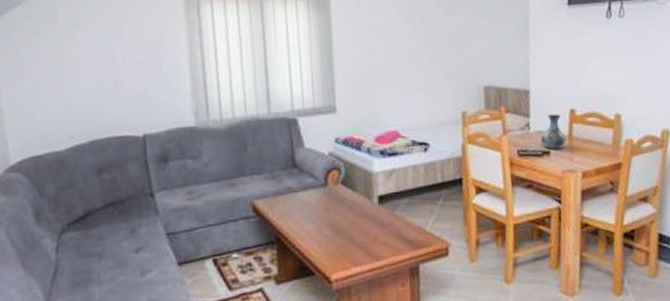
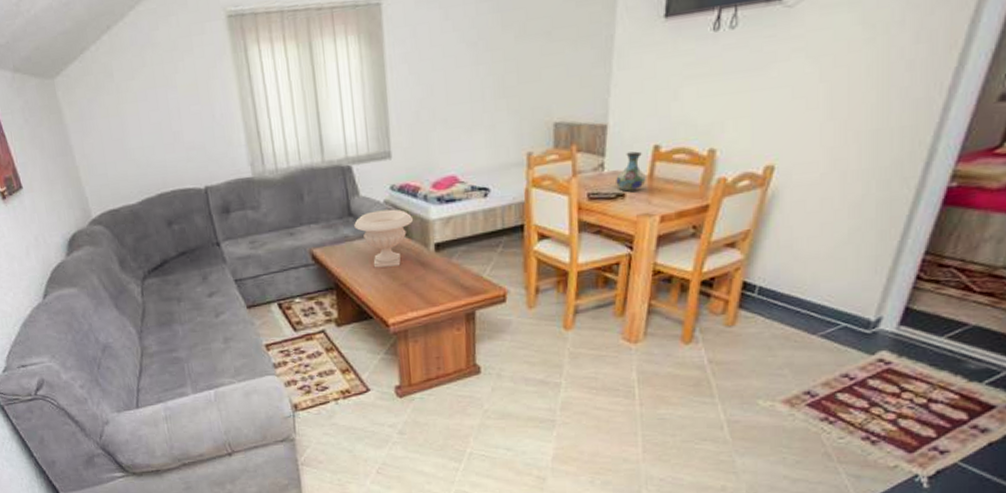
decorative bowl: none [298,161,358,221] -> present [354,209,414,268]

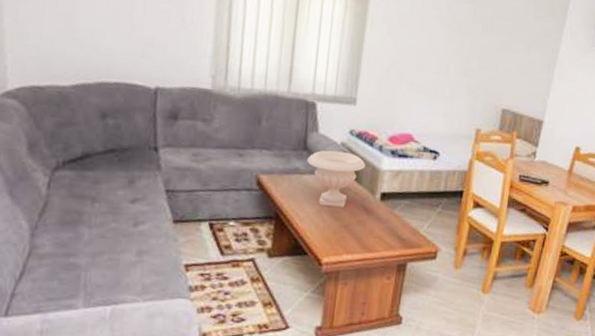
vase: present [616,151,646,193] -> none [543,147,567,182]

